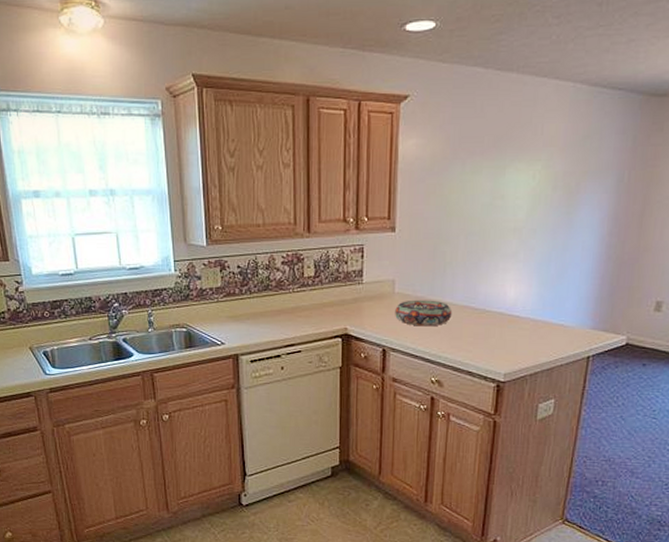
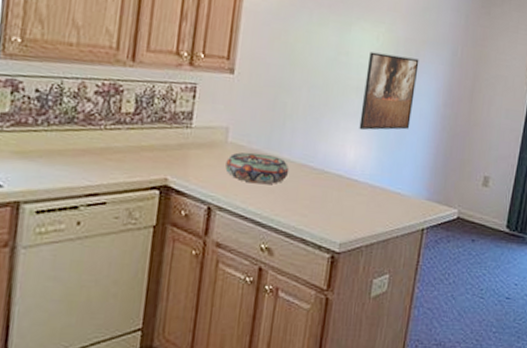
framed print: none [518,191,580,269] -> present [359,51,419,131]

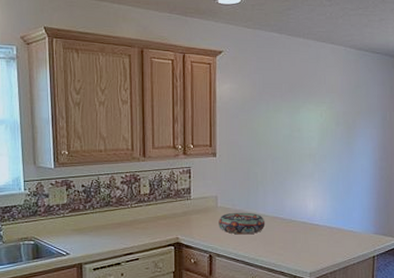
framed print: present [359,51,419,131] -> none [315,126,356,187]

